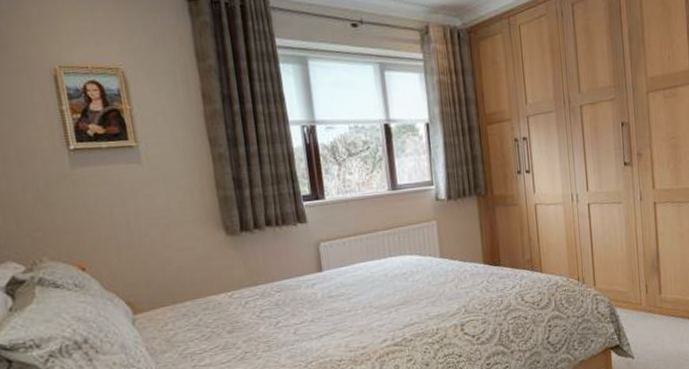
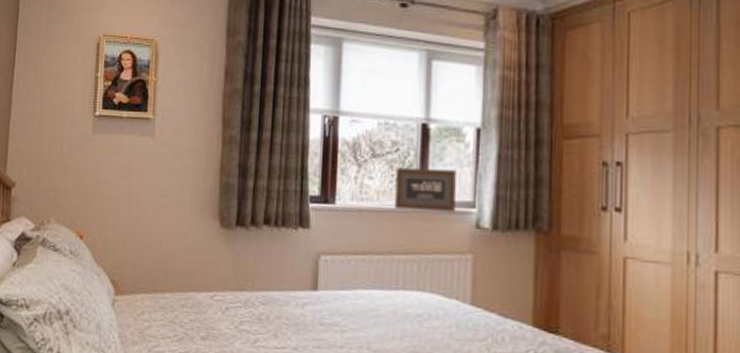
picture frame: none [370,157,420,196] -> present [395,167,457,213]

